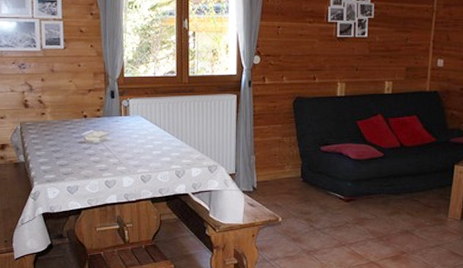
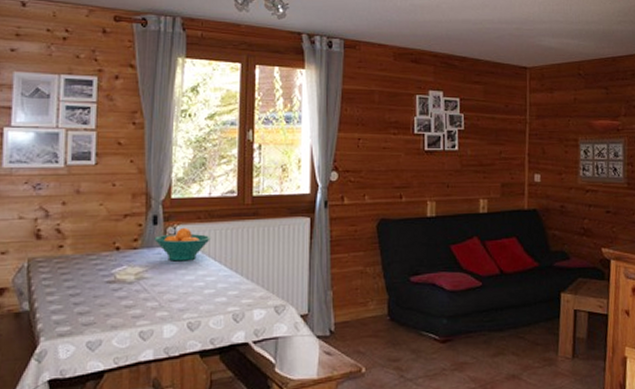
fruit bowl: none [112,101,156,128] -> present [154,227,210,262]

